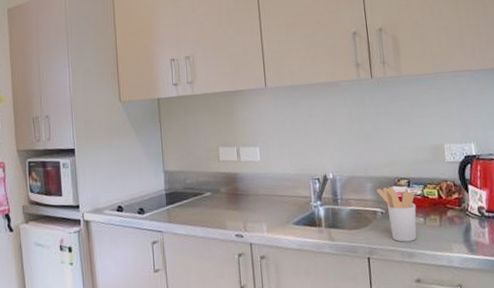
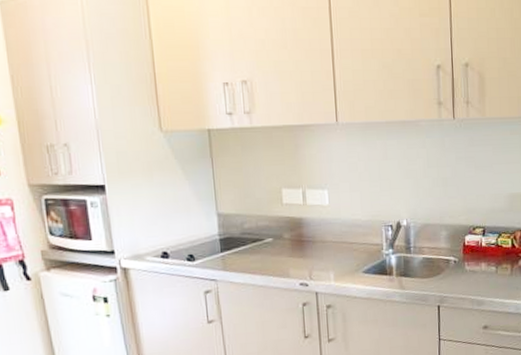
utensil holder: present [377,187,417,242] -> none [451,235,489,291]

